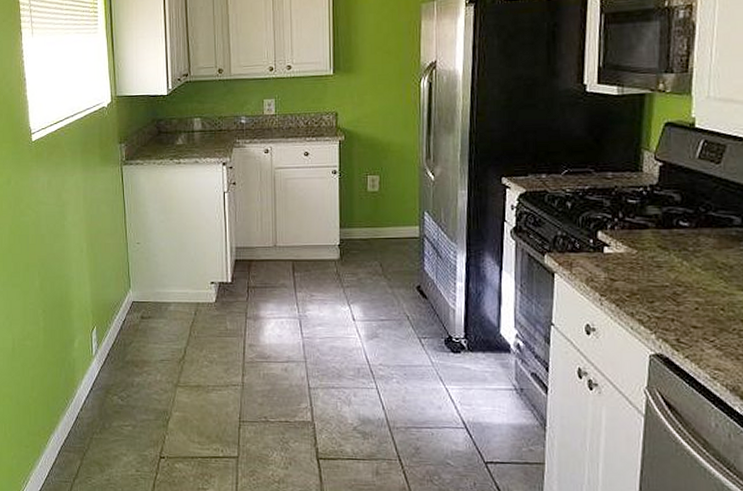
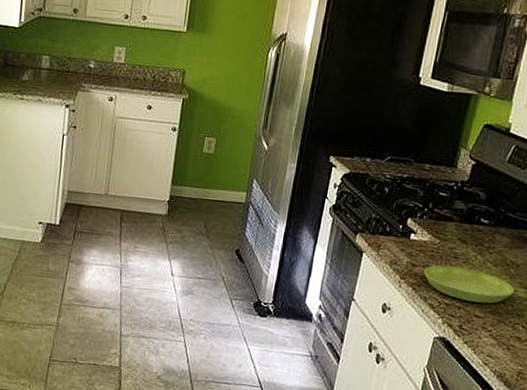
saucer: none [625,276,734,312] -> present [423,265,515,304]

